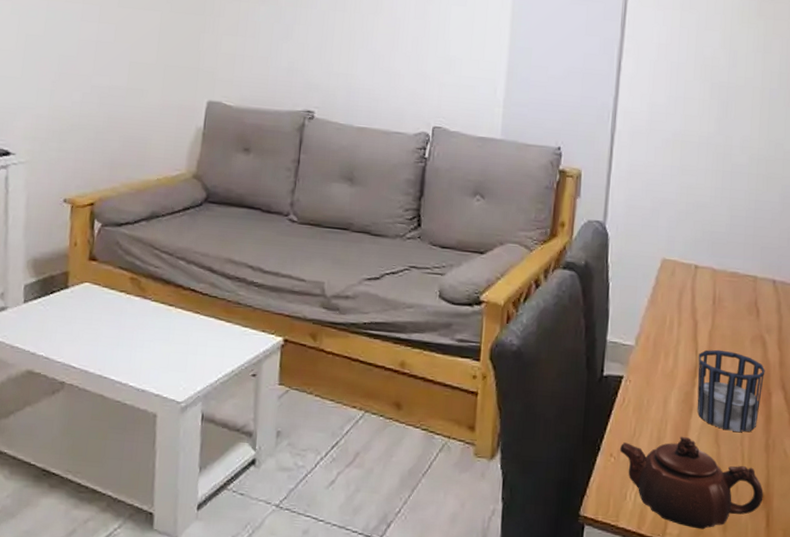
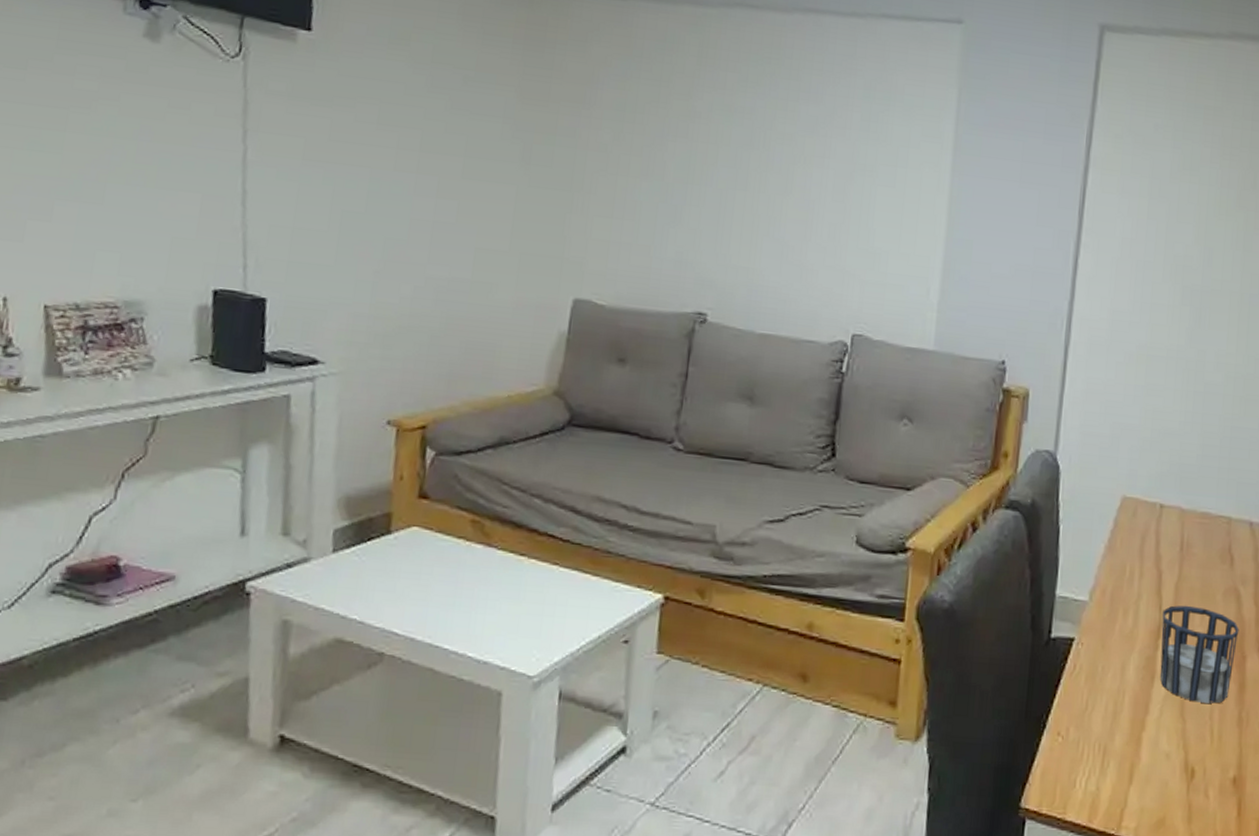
teapot: present [619,436,763,530] -> none [1068,709,1235,821]

